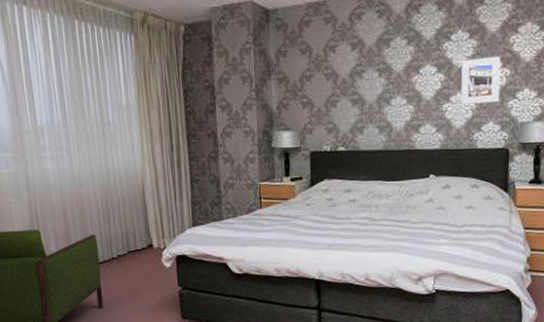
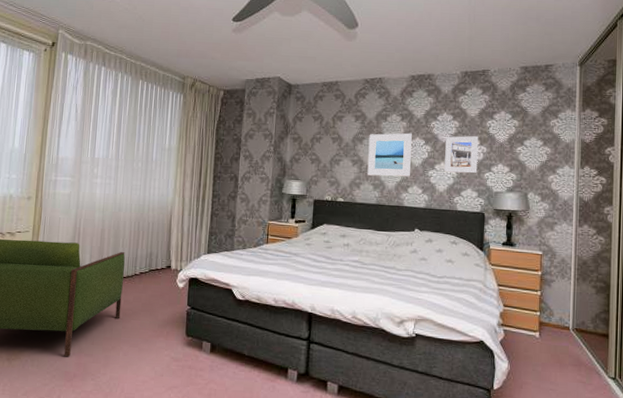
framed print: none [369,59,421,117] -> present [367,133,412,177]

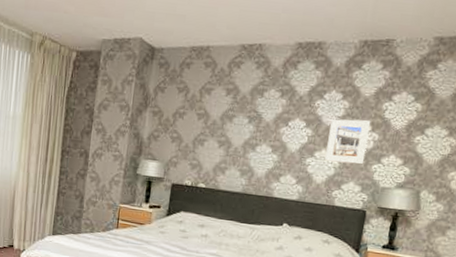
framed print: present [367,133,412,177] -> none [234,111,292,164]

